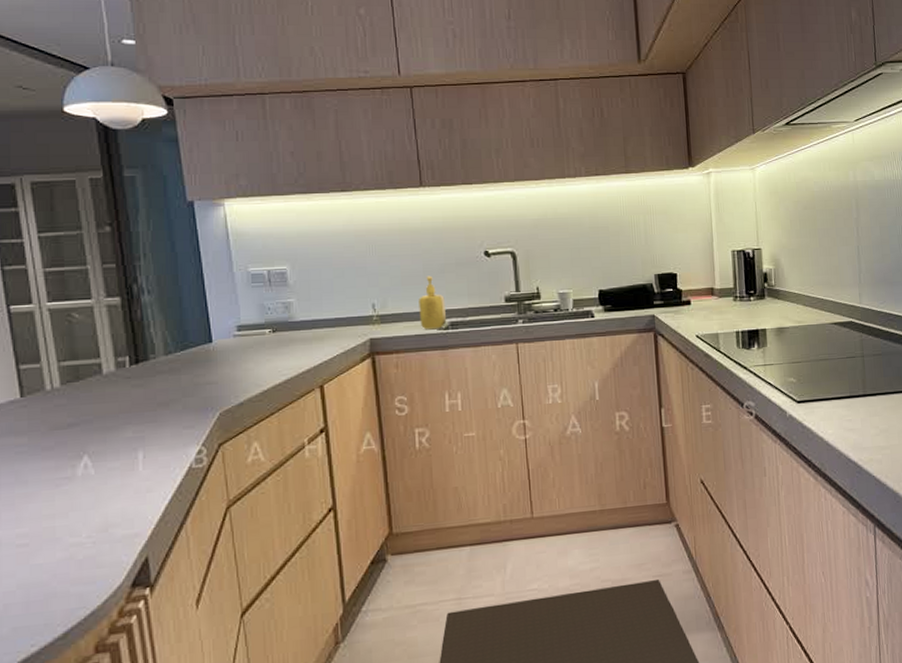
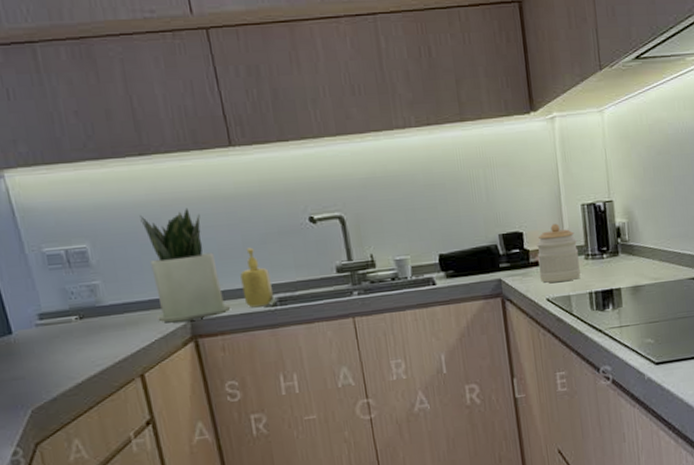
planter: none [336,238,408,340] -> present [140,207,231,323]
jar: none [689,267,729,321] -> present [537,223,580,283]

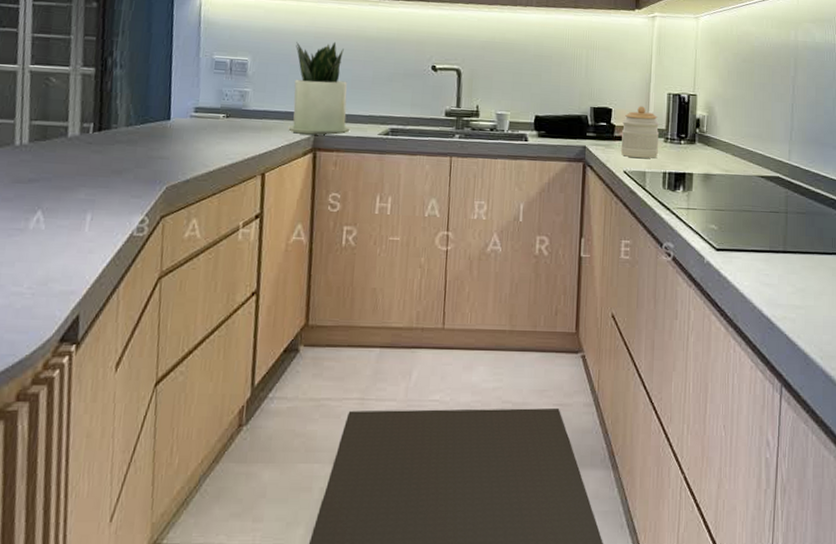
soap dispenser: present [240,247,275,308] -> none [362,82,389,134]

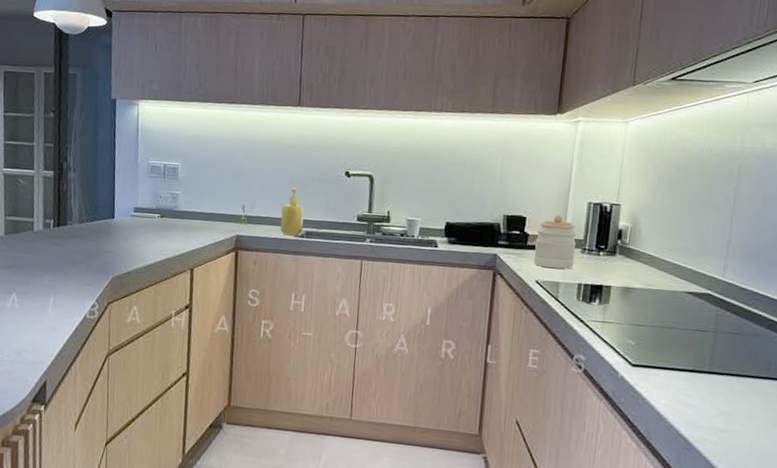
planter: present [287,41,351,136] -> none [213,148,269,236]
soap dispenser: none [362,82,389,134] -> present [280,187,304,236]

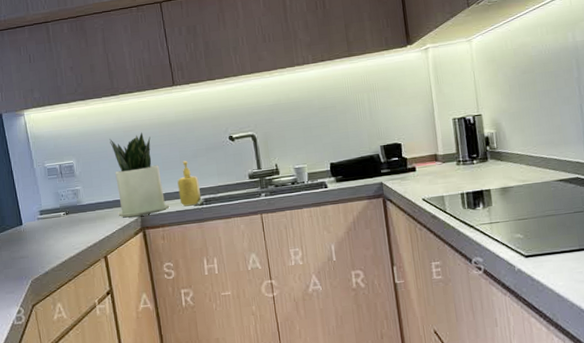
planter: none [213,148,269,236] -> present [109,132,170,218]
jar: present [533,215,578,269] -> none [413,135,453,185]

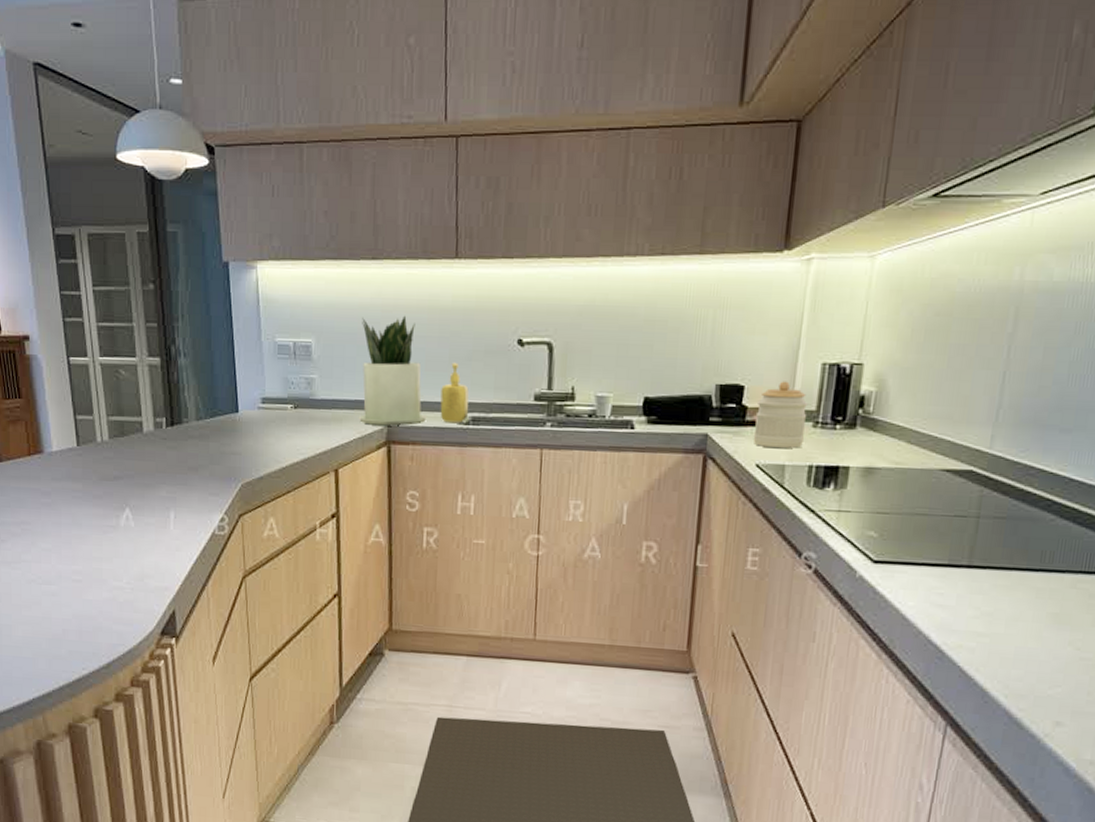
jar: none [413,135,453,185] -> present [753,381,809,448]

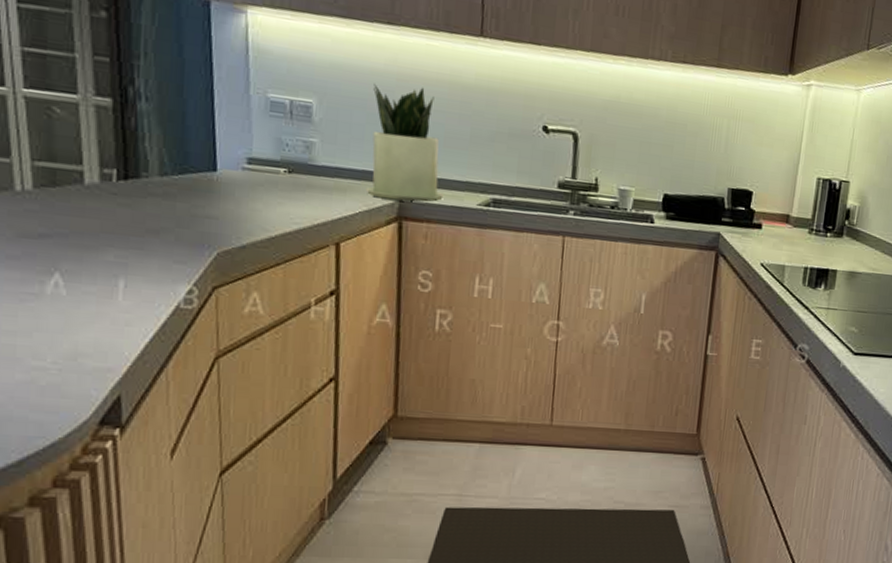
soap dispenser: present [440,362,469,424] -> none [458,141,490,205]
jar: present [753,381,809,448] -> none [759,190,806,251]

